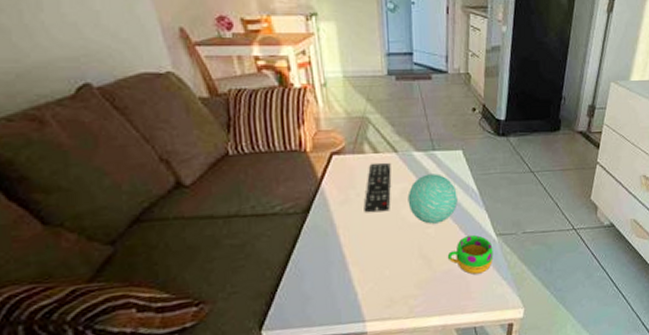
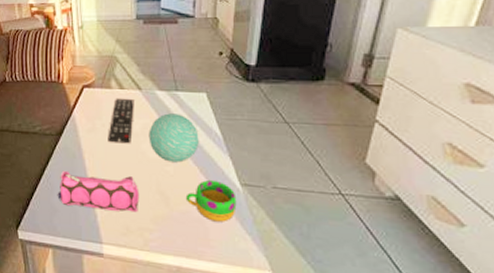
pencil case: none [308,245,402,291] -> present [57,170,140,213]

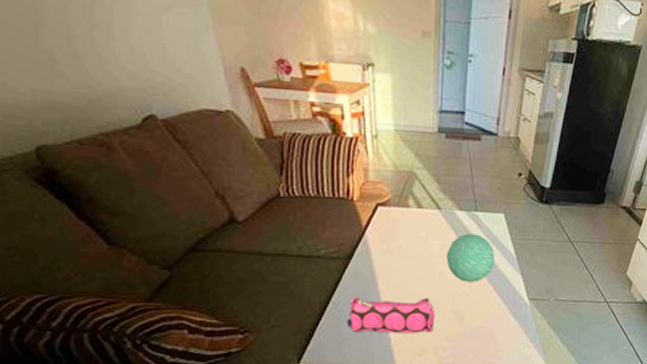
remote control: present [108,98,134,144] -> none [404,217,433,266]
mug: present [185,180,237,222] -> none [479,297,524,334]

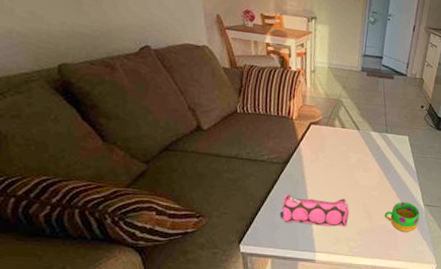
decorative ball: present [446,234,495,282] -> none [361,150,399,189]
mug: none [479,297,524,334] -> present [384,202,420,232]

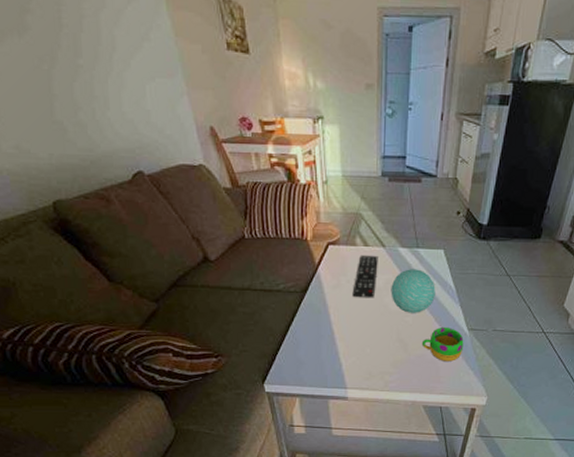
pencil case: present [279,194,350,227] -> none [303,326,381,359]
remote control: none [328,135,353,173] -> present [352,255,378,298]
decorative ball: none [361,150,399,189] -> present [391,269,436,313]

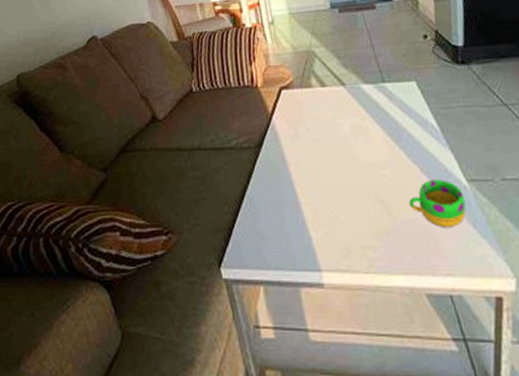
remote control: present [352,255,378,298] -> none [314,97,341,150]
decorative ball: present [391,269,436,313] -> none [358,107,416,164]

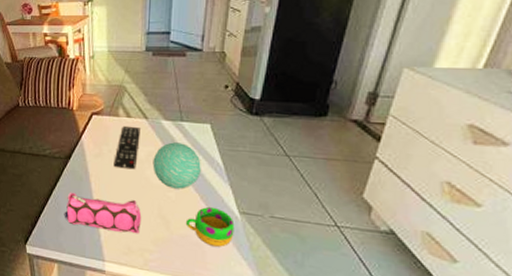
pencil case: none [263,186,358,231] -> present [64,192,142,234]
remote control: none [314,97,341,150] -> present [113,125,141,170]
decorative ball: none [358,107,416,164] -> present [152,142,201,190]

